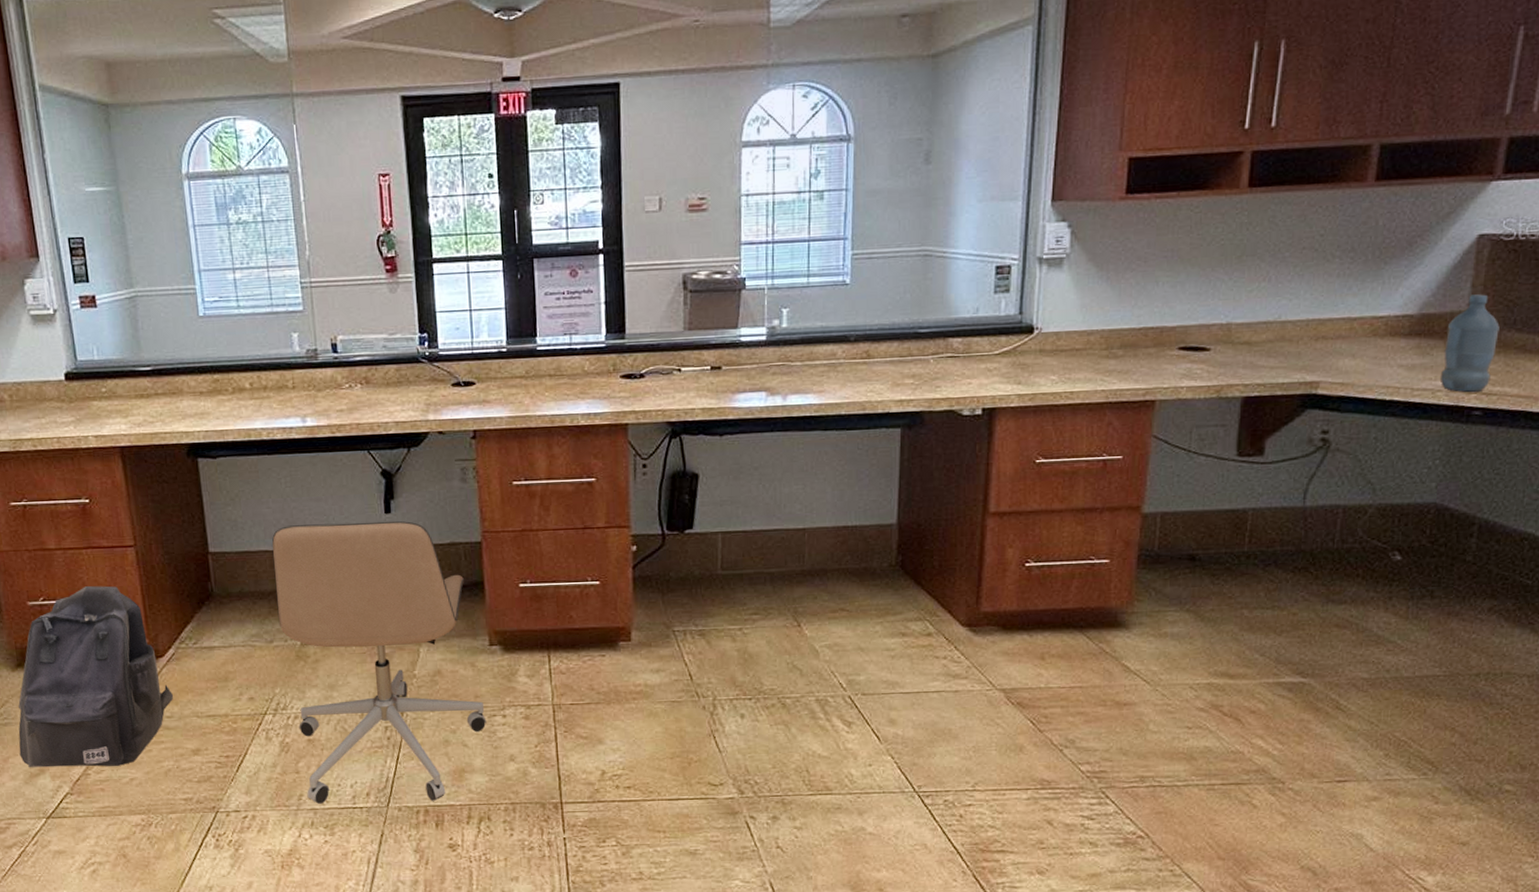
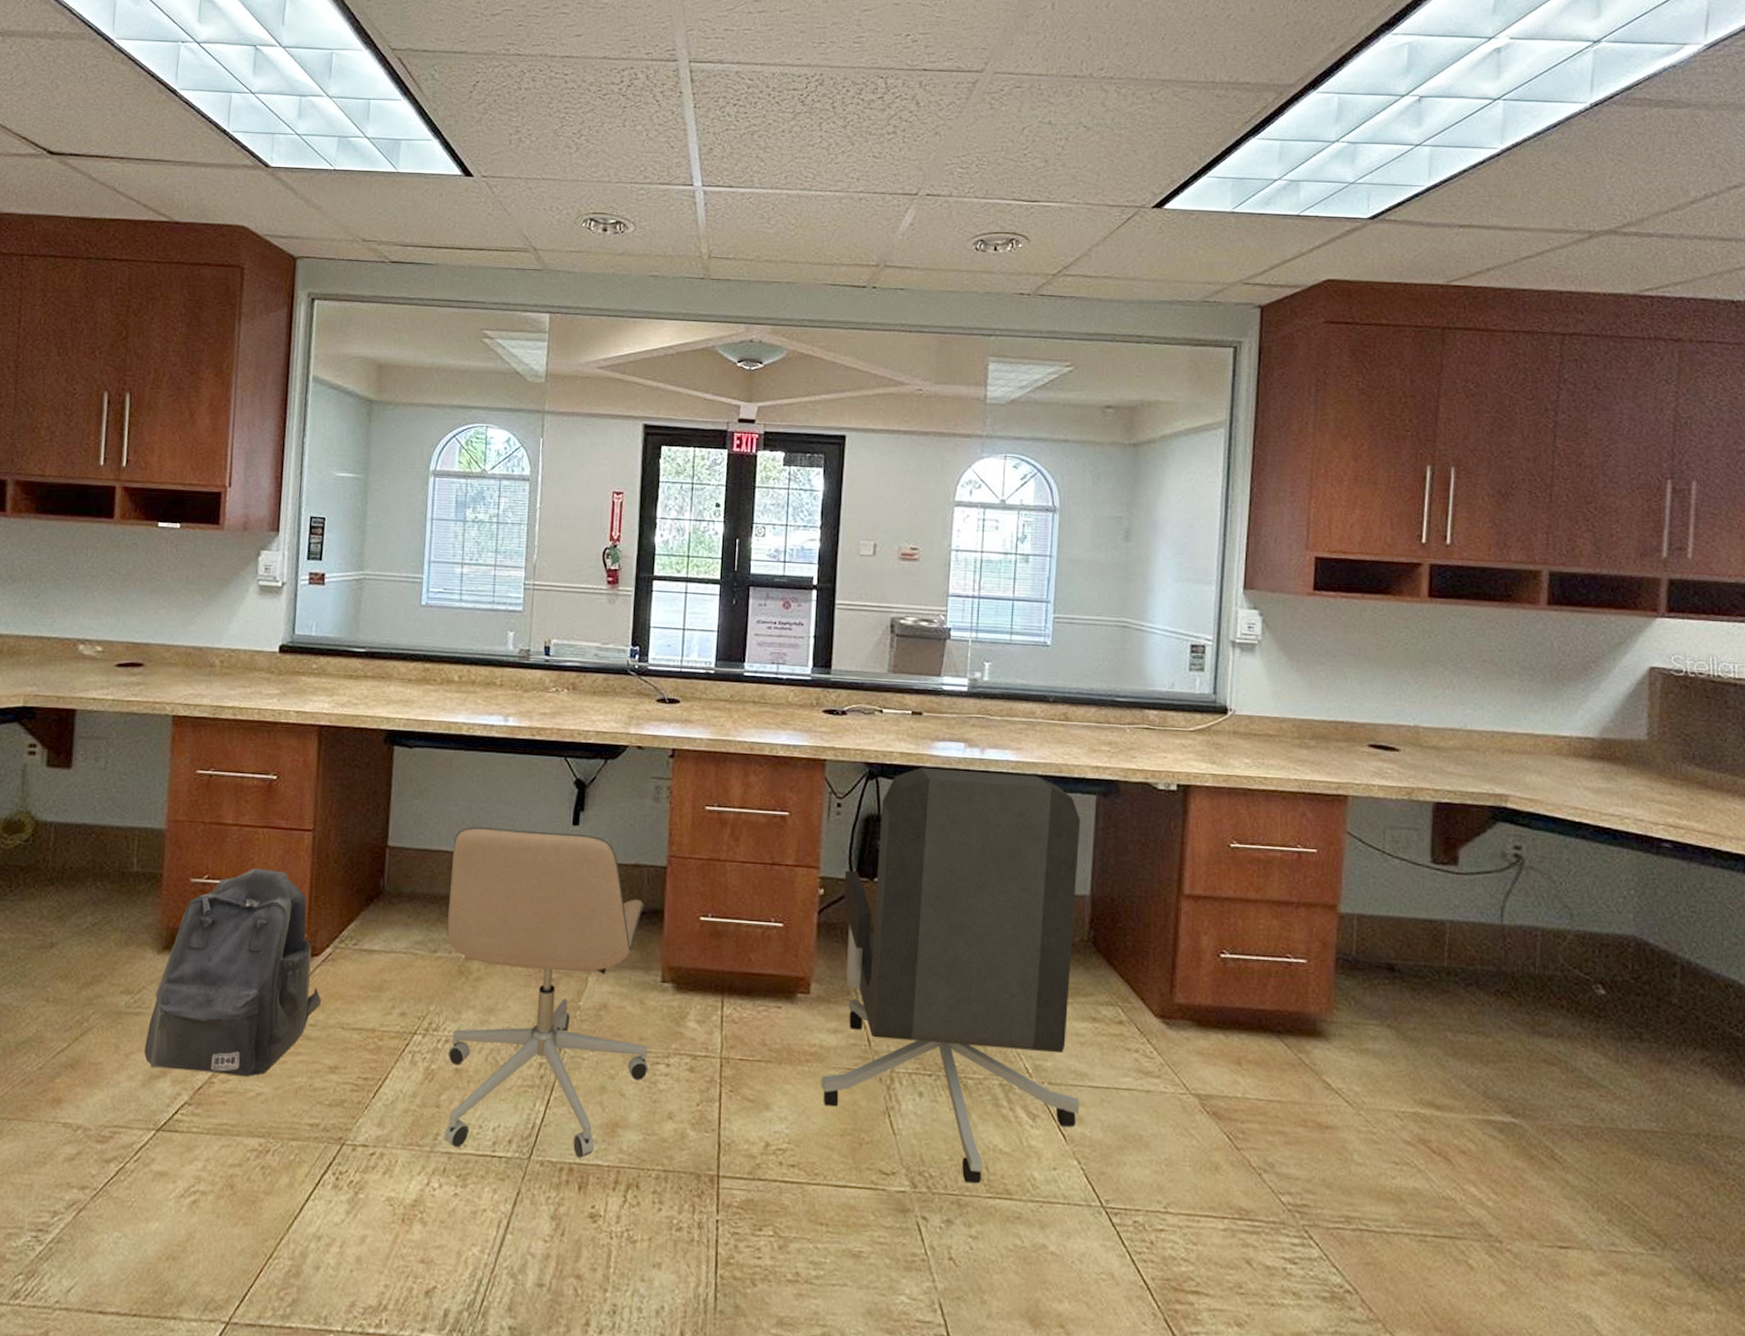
office chair: none [648,415,892,784] -> present [820,767,1081,1183]
water bottle: present [1439,294,1500,392] -> none [1626,725,1680,823]

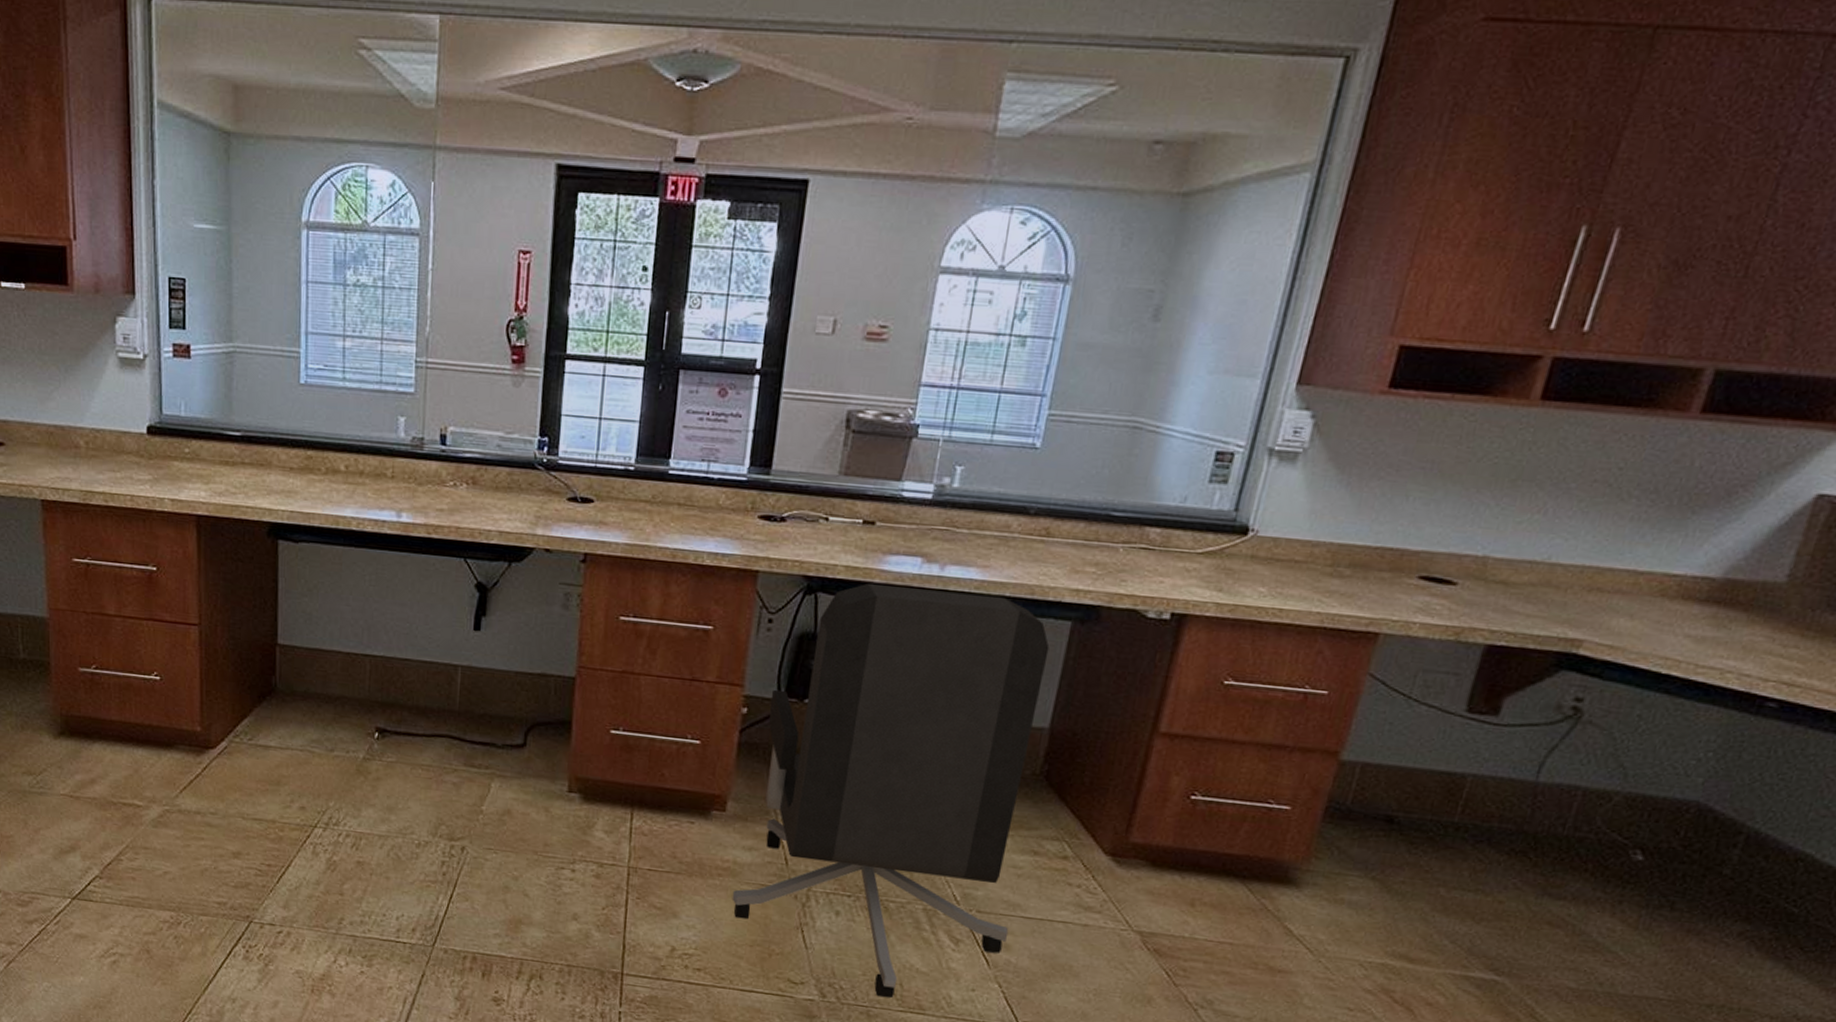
backpack: present [144,868,321,1077] -> none [52,660,220,857]
office chair: present [444,827,649,1158] -> none [342,628,553,949]

